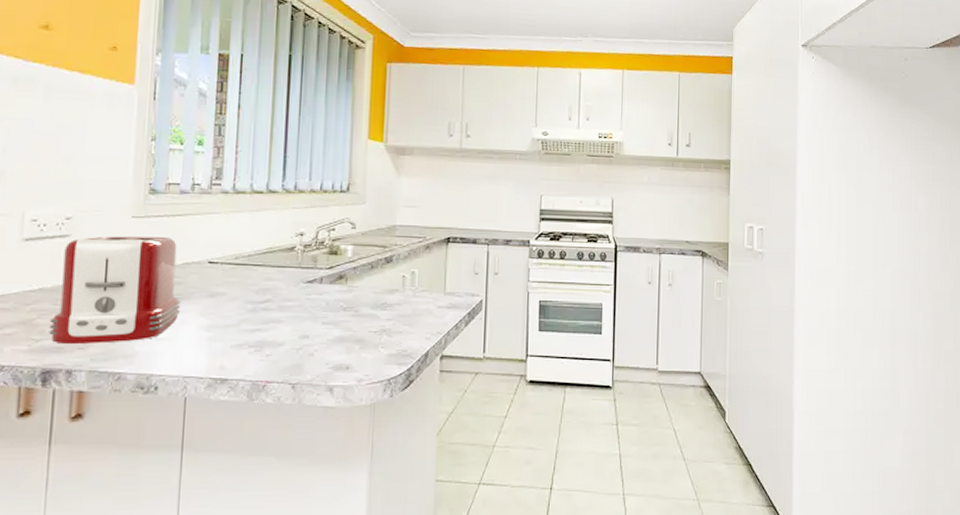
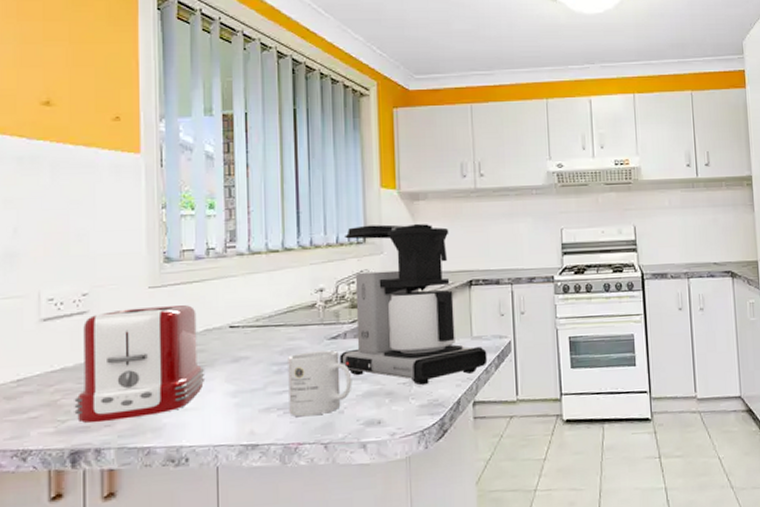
mug: none [260,293,325,356] -> present [288,350,352,417]
coffee maker: none [314,175,459,336] -> present [339,223,488,386]

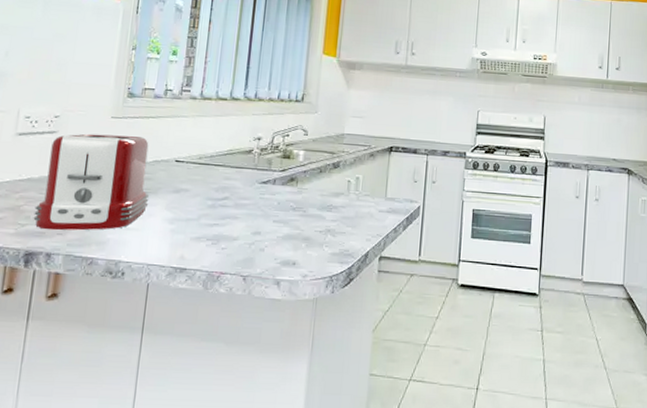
mug: present [288,350,352,417] -> none [217,192,276,250]
coffee maker: present [339,223,488,386] -> none [266,86,398,236]

